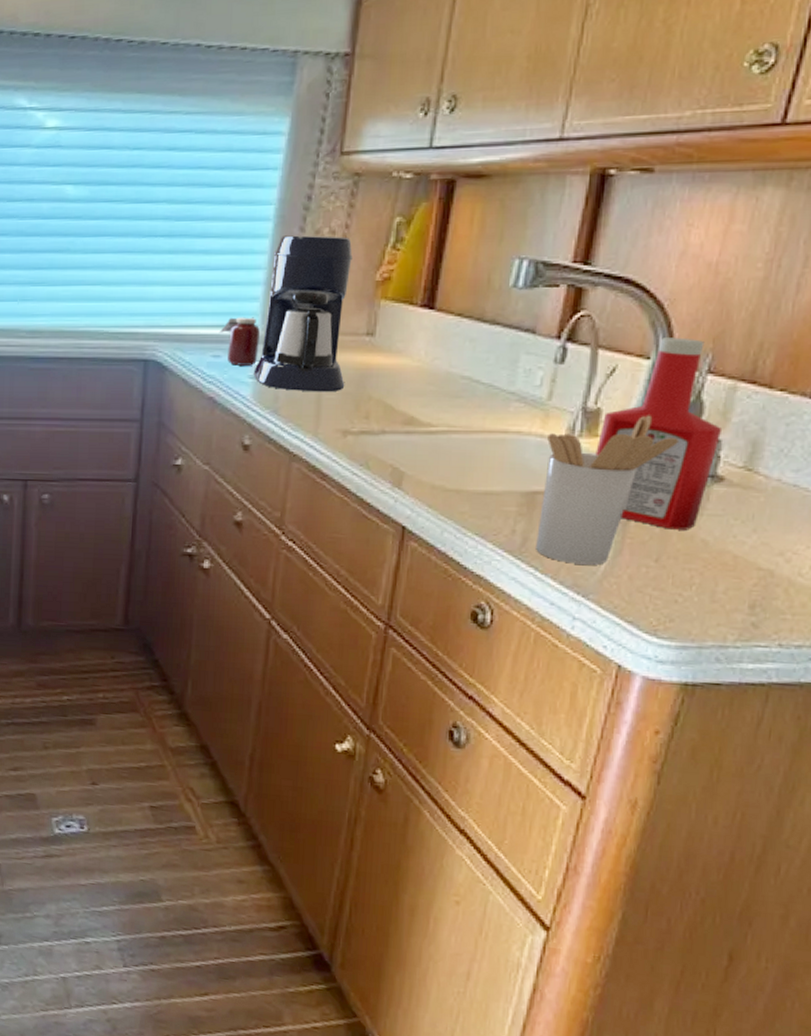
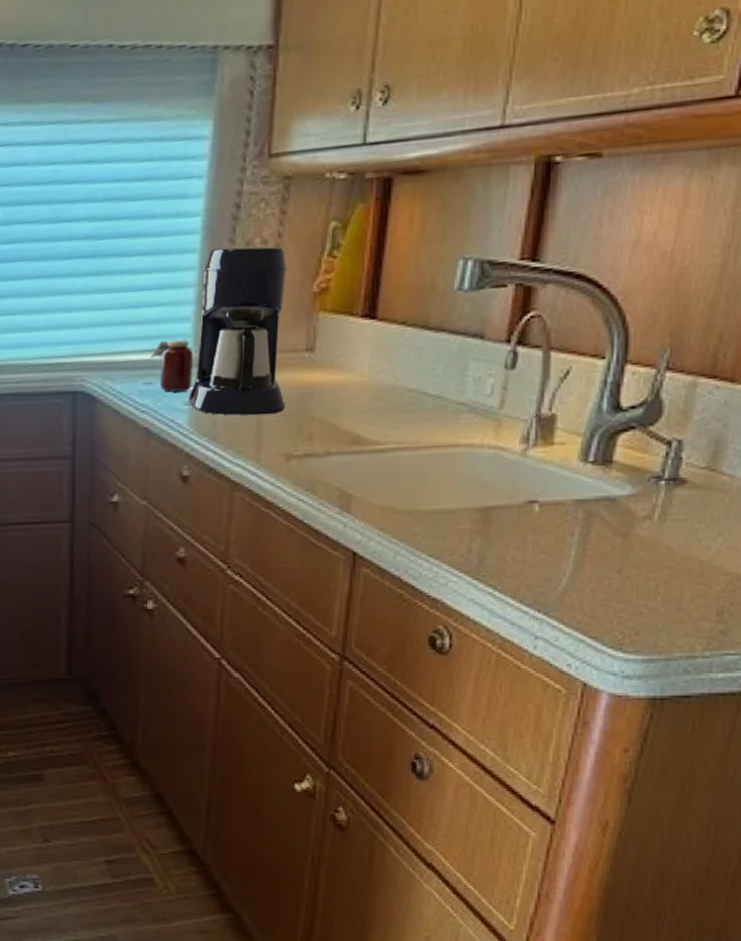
utensil holder: present [536,415,679,565] -> none [493,418,638,581]
ketchup bottle: present [595,337,723,530] -> none [552,333,684,538]

